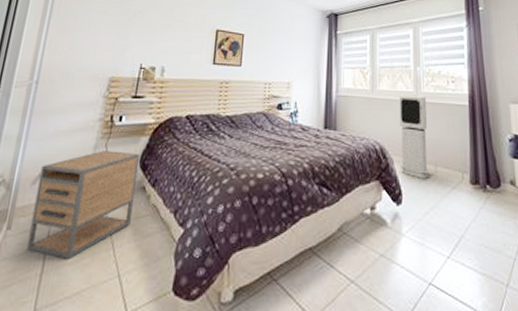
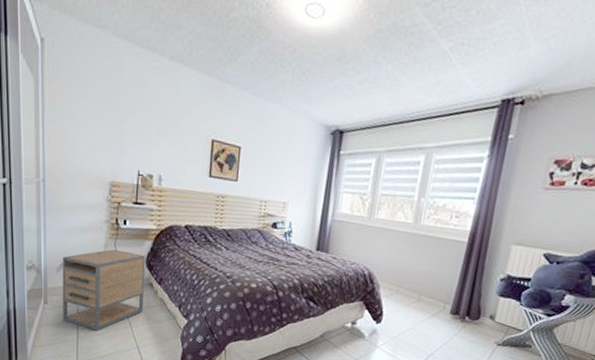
air purifier: present [400,95,429,178] -> none [386,225,424,305]

